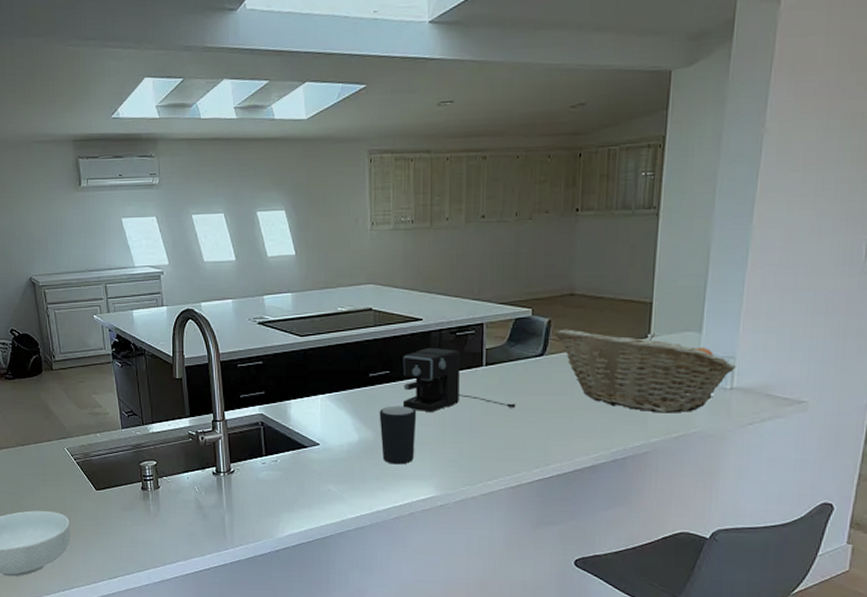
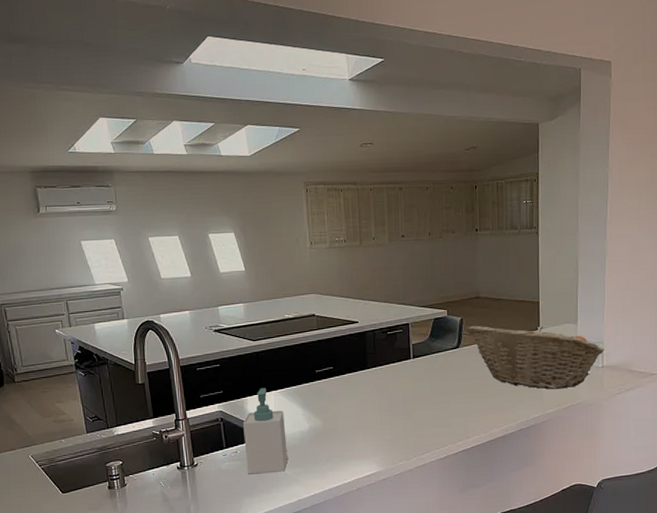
soap bottle: none [285,391,332,488] -> present [243,388,288,474]
mug: present [379,405,417,465] -> none [326,396,359,447]
coffee maker: present [402,347,516,413] -> none [343,345,440,401]

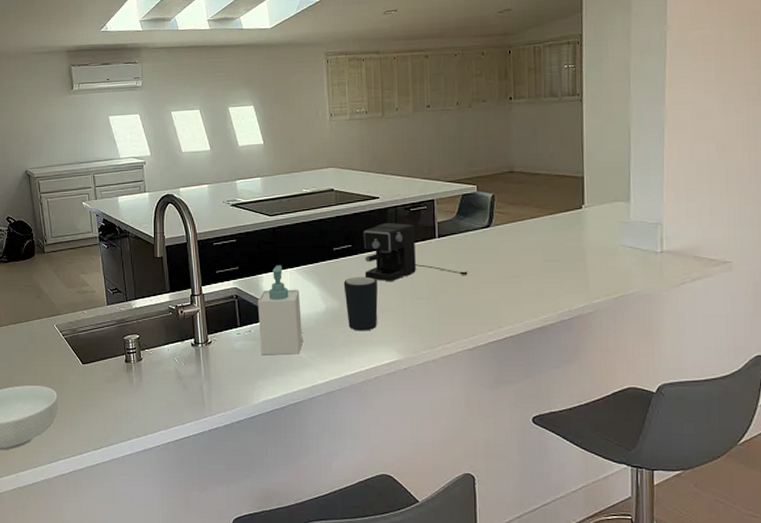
mug: none [326,396,359,447] -> present [343,276,378,331]
coffee maker: none [343,345,440,401] -> present [363,222,468,282]
fruit basket: present [466,325,605,389] -> none [499,202,664,276]

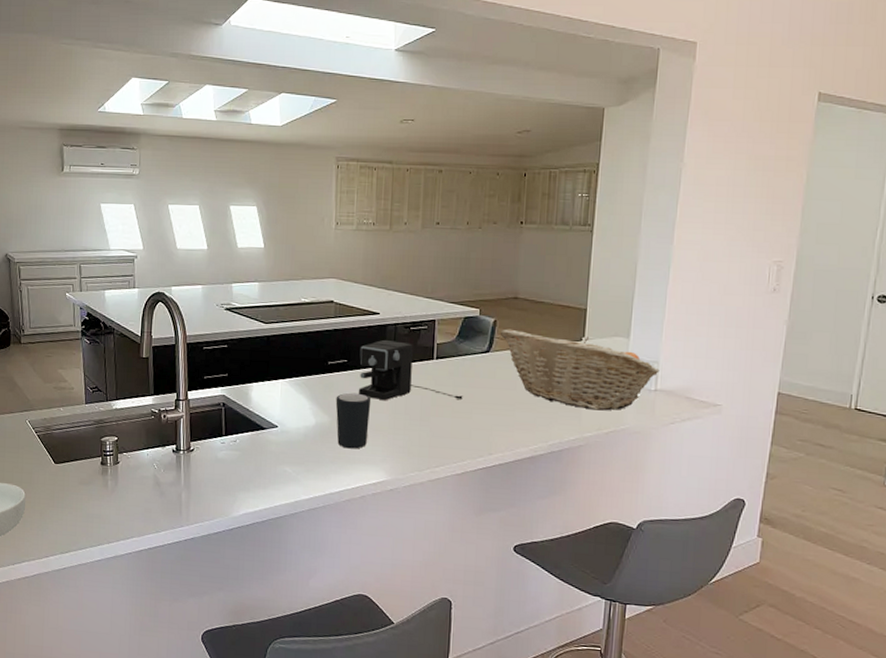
soap bottle: present [258,265,302,355] -> none [244,375,290,468]
fruit basket: none [499,202,664,276] -> present [500,329,660,411]

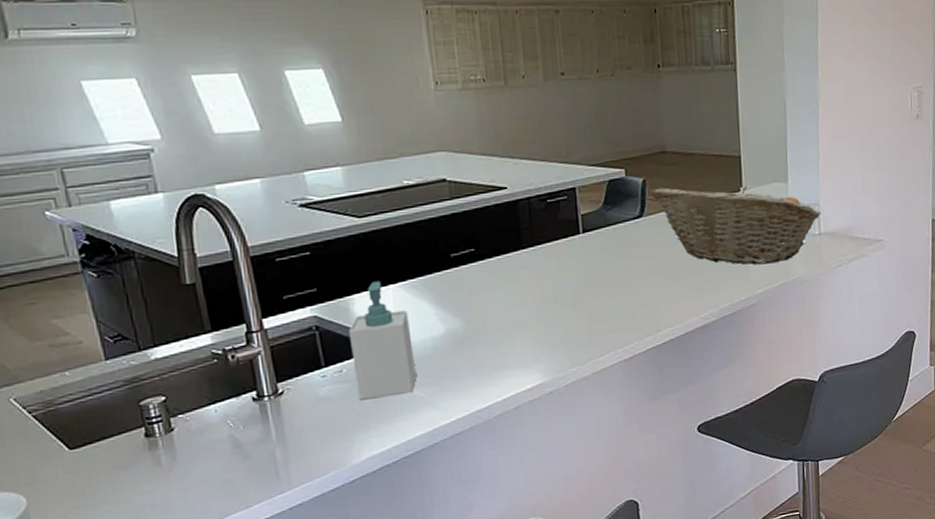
soap bottle: none [244,375,290,468] -> present [349,281,416,400]
mug: present [335,392,372,449] -> none [466,286,514,355]
coffee maker: present [358,339,463,401] -> none [488,217,620,291]

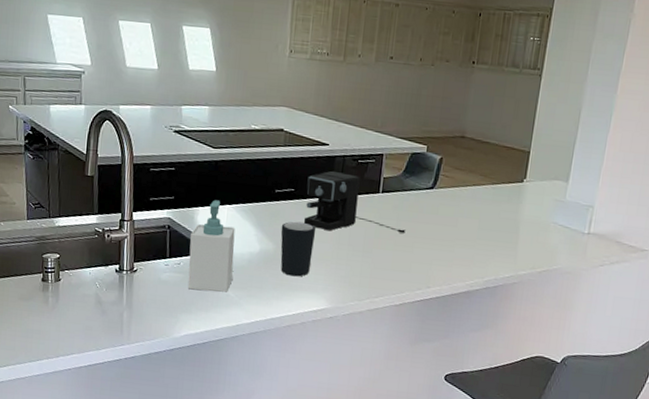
mug: none [466,286,514,355] -> present [280,221,316,277]
coffee maker: none [488,217,620,291] -> present [303,170,406,233]
fruit basket: present [651,186,821,265] -> none [445,167,594,251]

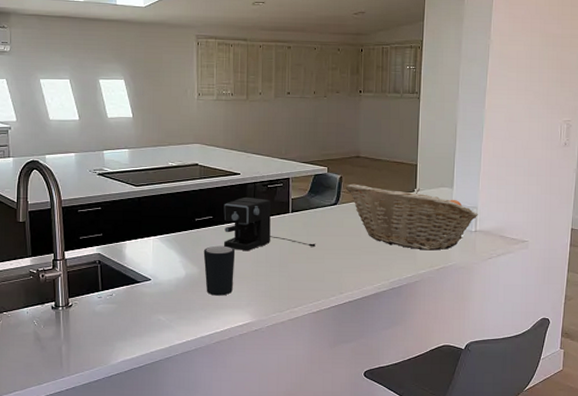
soap bottle: present [188,200,235,292] -> none [120,233,162,318]
fruit basket: none [445,167,594,251] -> present [345,184,478,251]

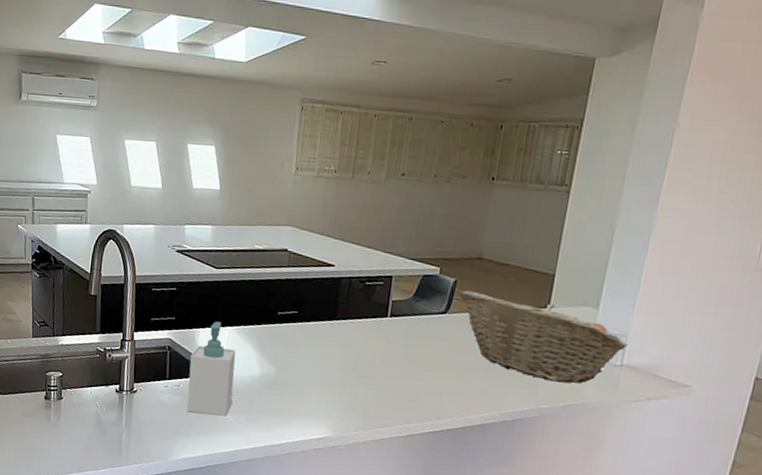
soap bottle: none [120,233,162,318] -> present [186,321,236,417]
mug: present [203,245,236,296] -> none [281,345,320,403]
coffee maker: present [223,197,316,252] -> none [306,293,415,360]

